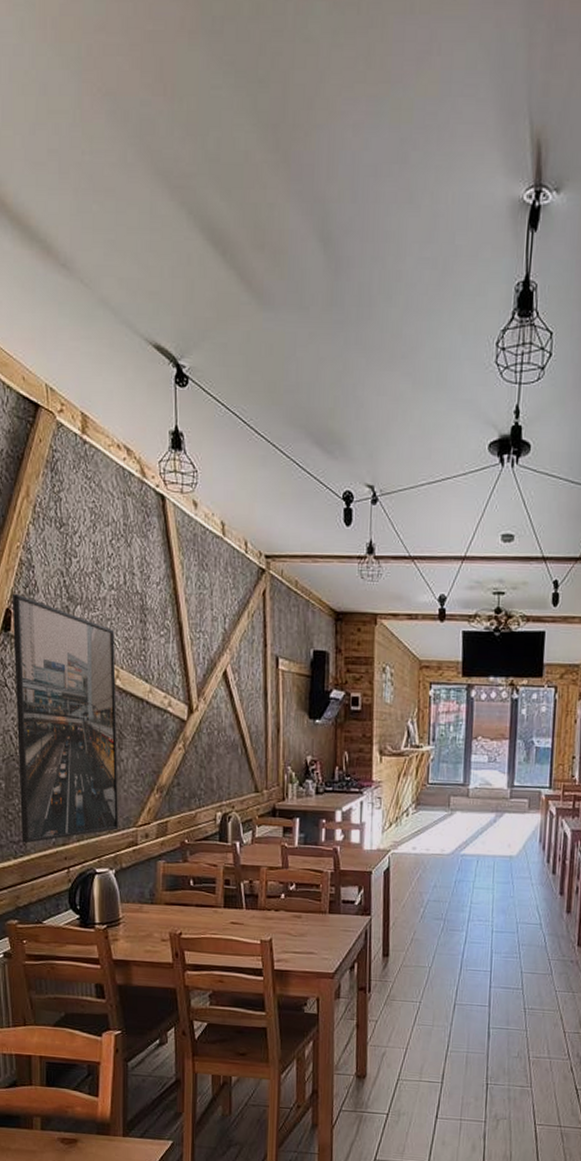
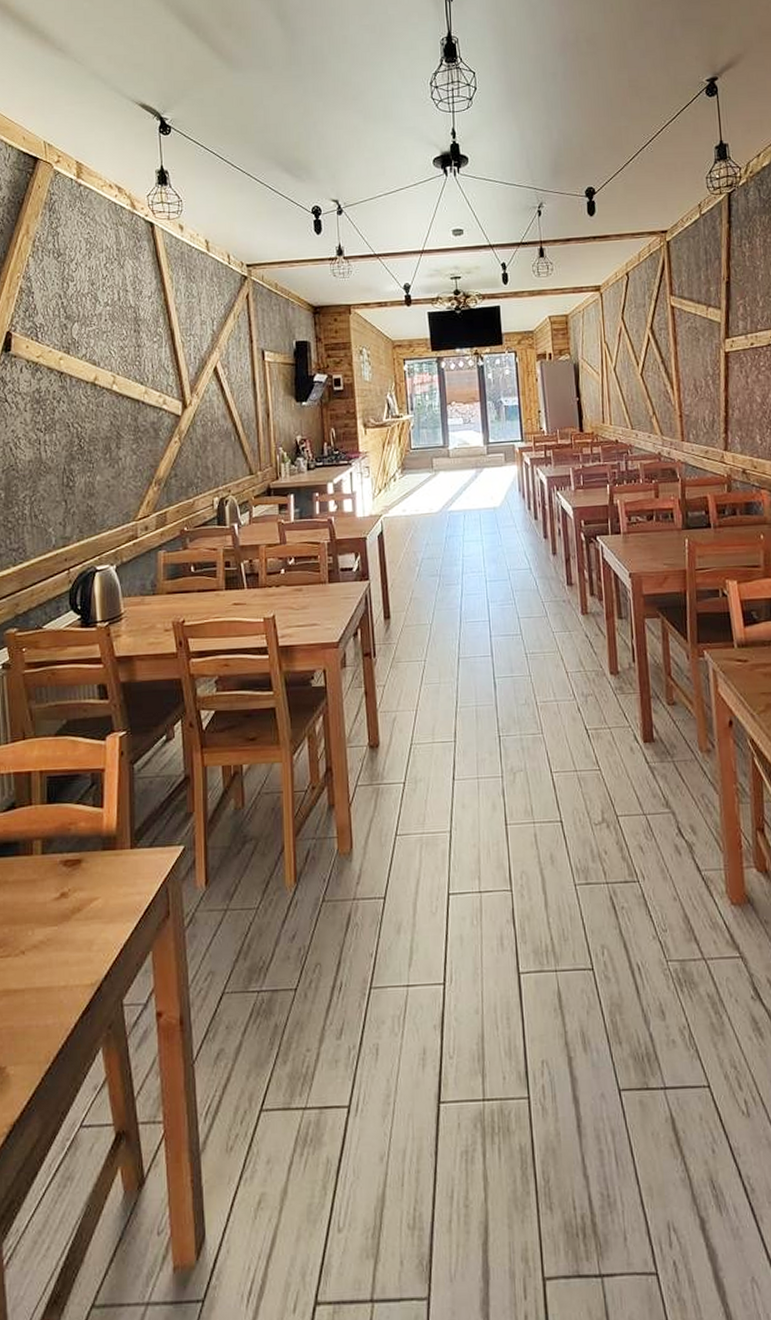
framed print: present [12,593,119,844] -> none [12,317,119,550]

